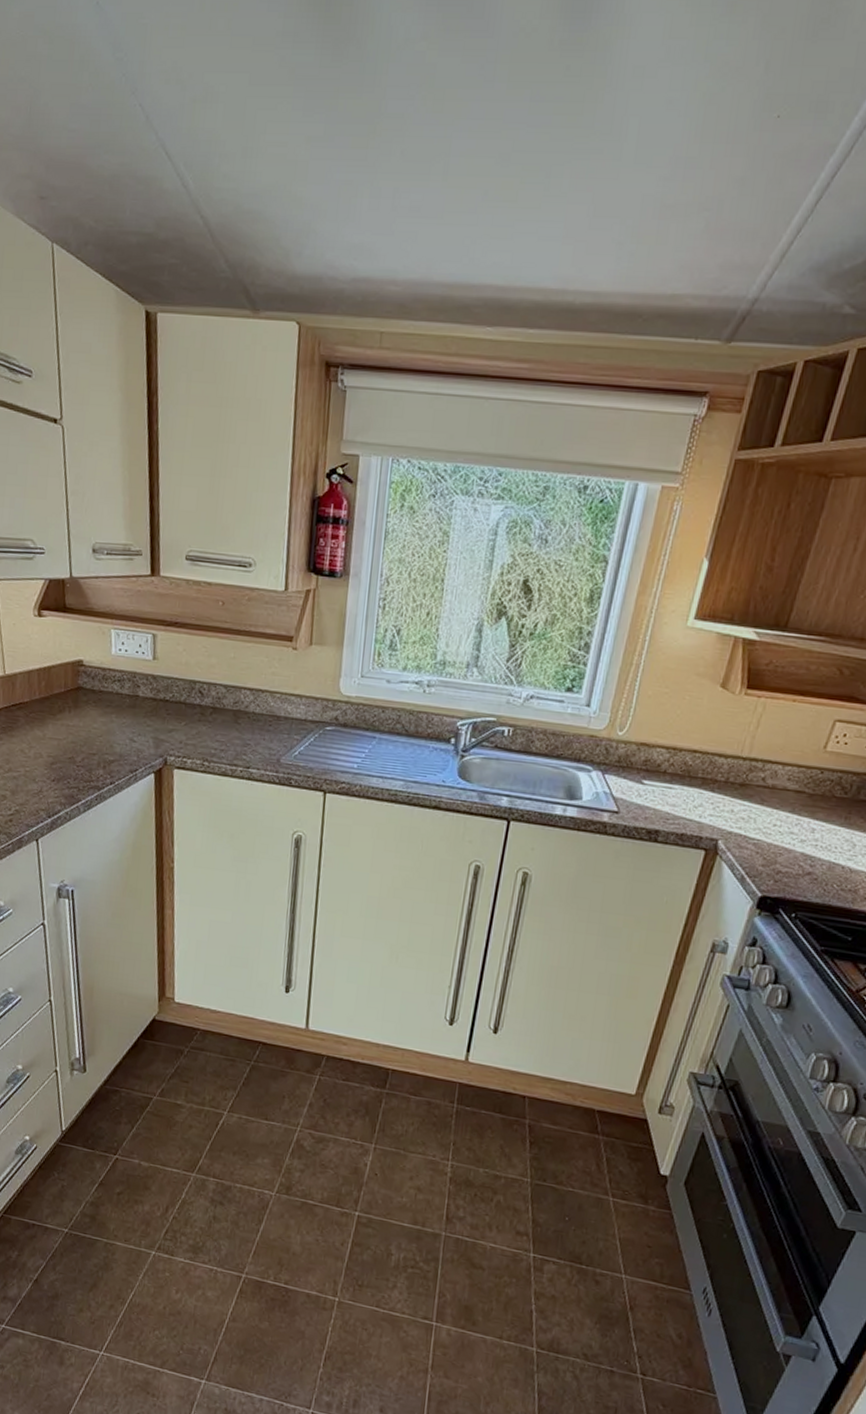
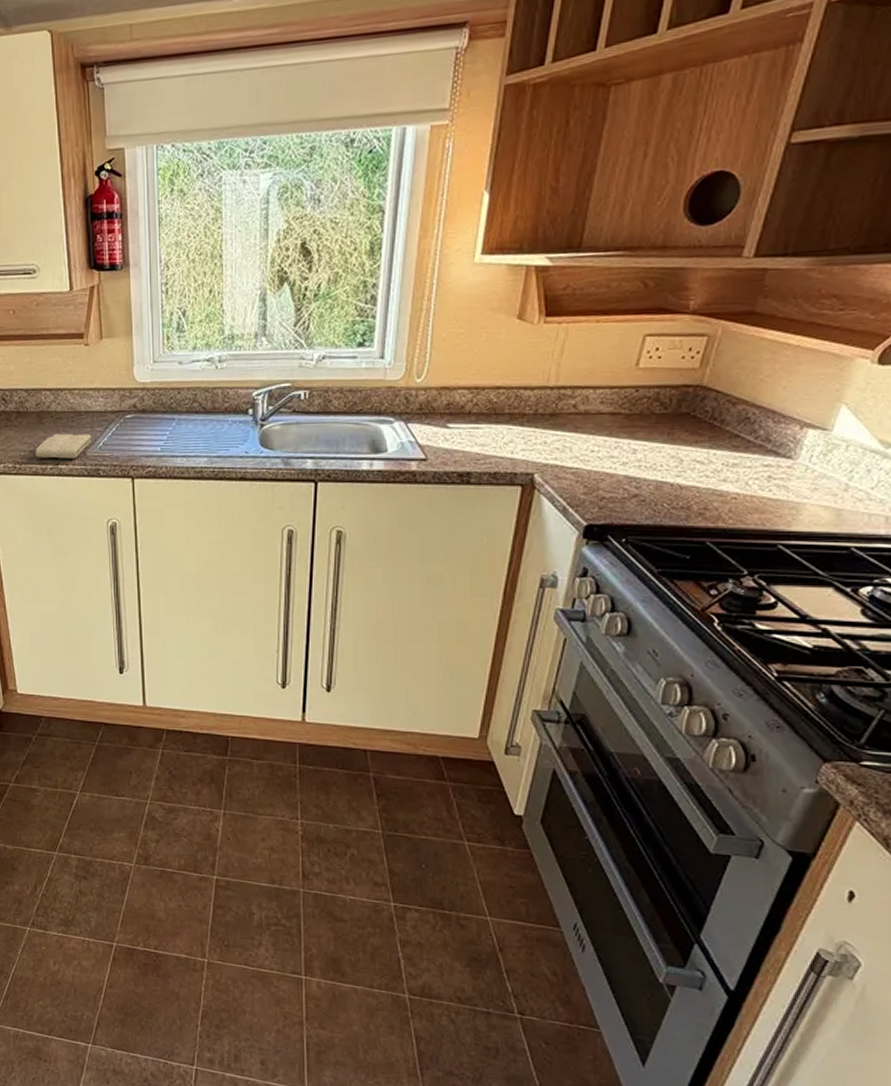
washcloth: none [226,735,288,764] -> present [35,433,92,459]

